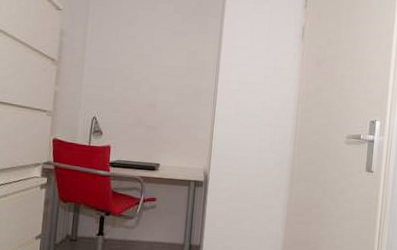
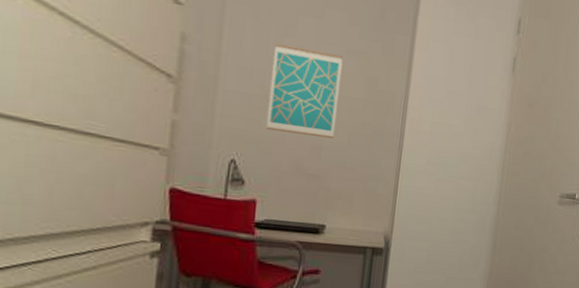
wall art: none [117,31,171,99] -> present [266,43,343,140]

